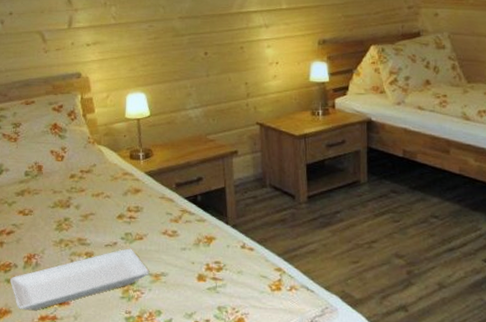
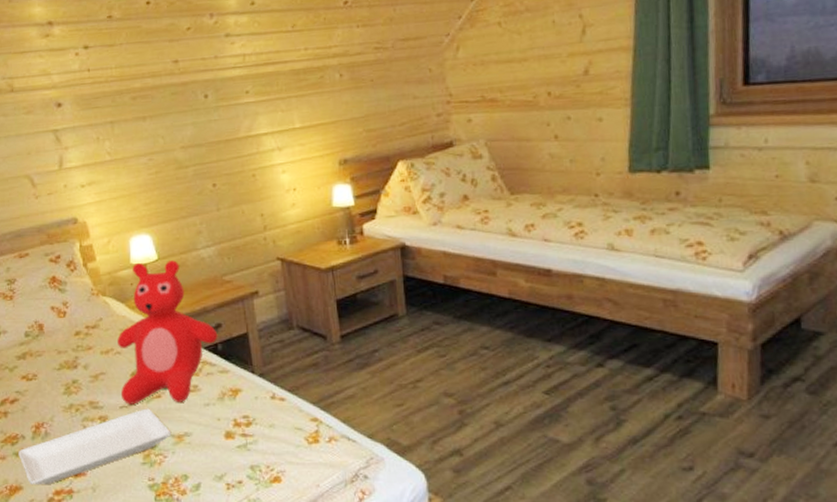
teddy bear: none [106,117,198,245] -> present [117,260,218,405]

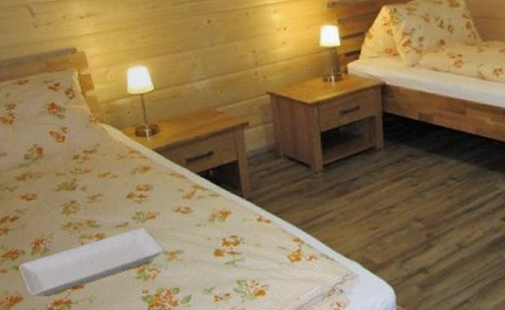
teddy bear: present [117,260,218,405] -> none [114,91,210,224]

